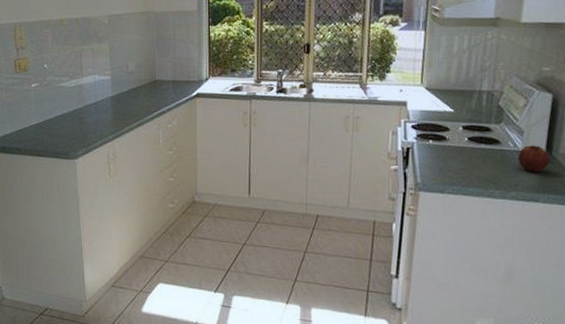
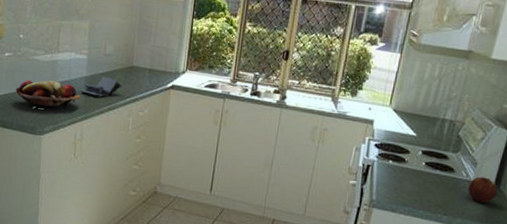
fruit basket: none [46,105,109,132] -> present [15,79,80,109]
book: none [107,94,149,115] -> present [80,76,123,98]

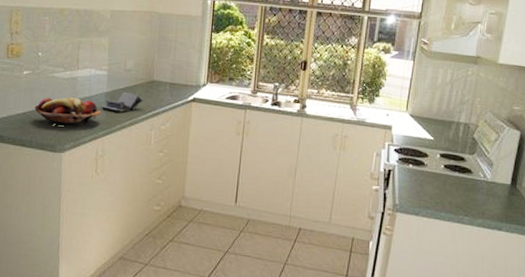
apple: present [468,176,497,204] -> none [487,177,514,203]

